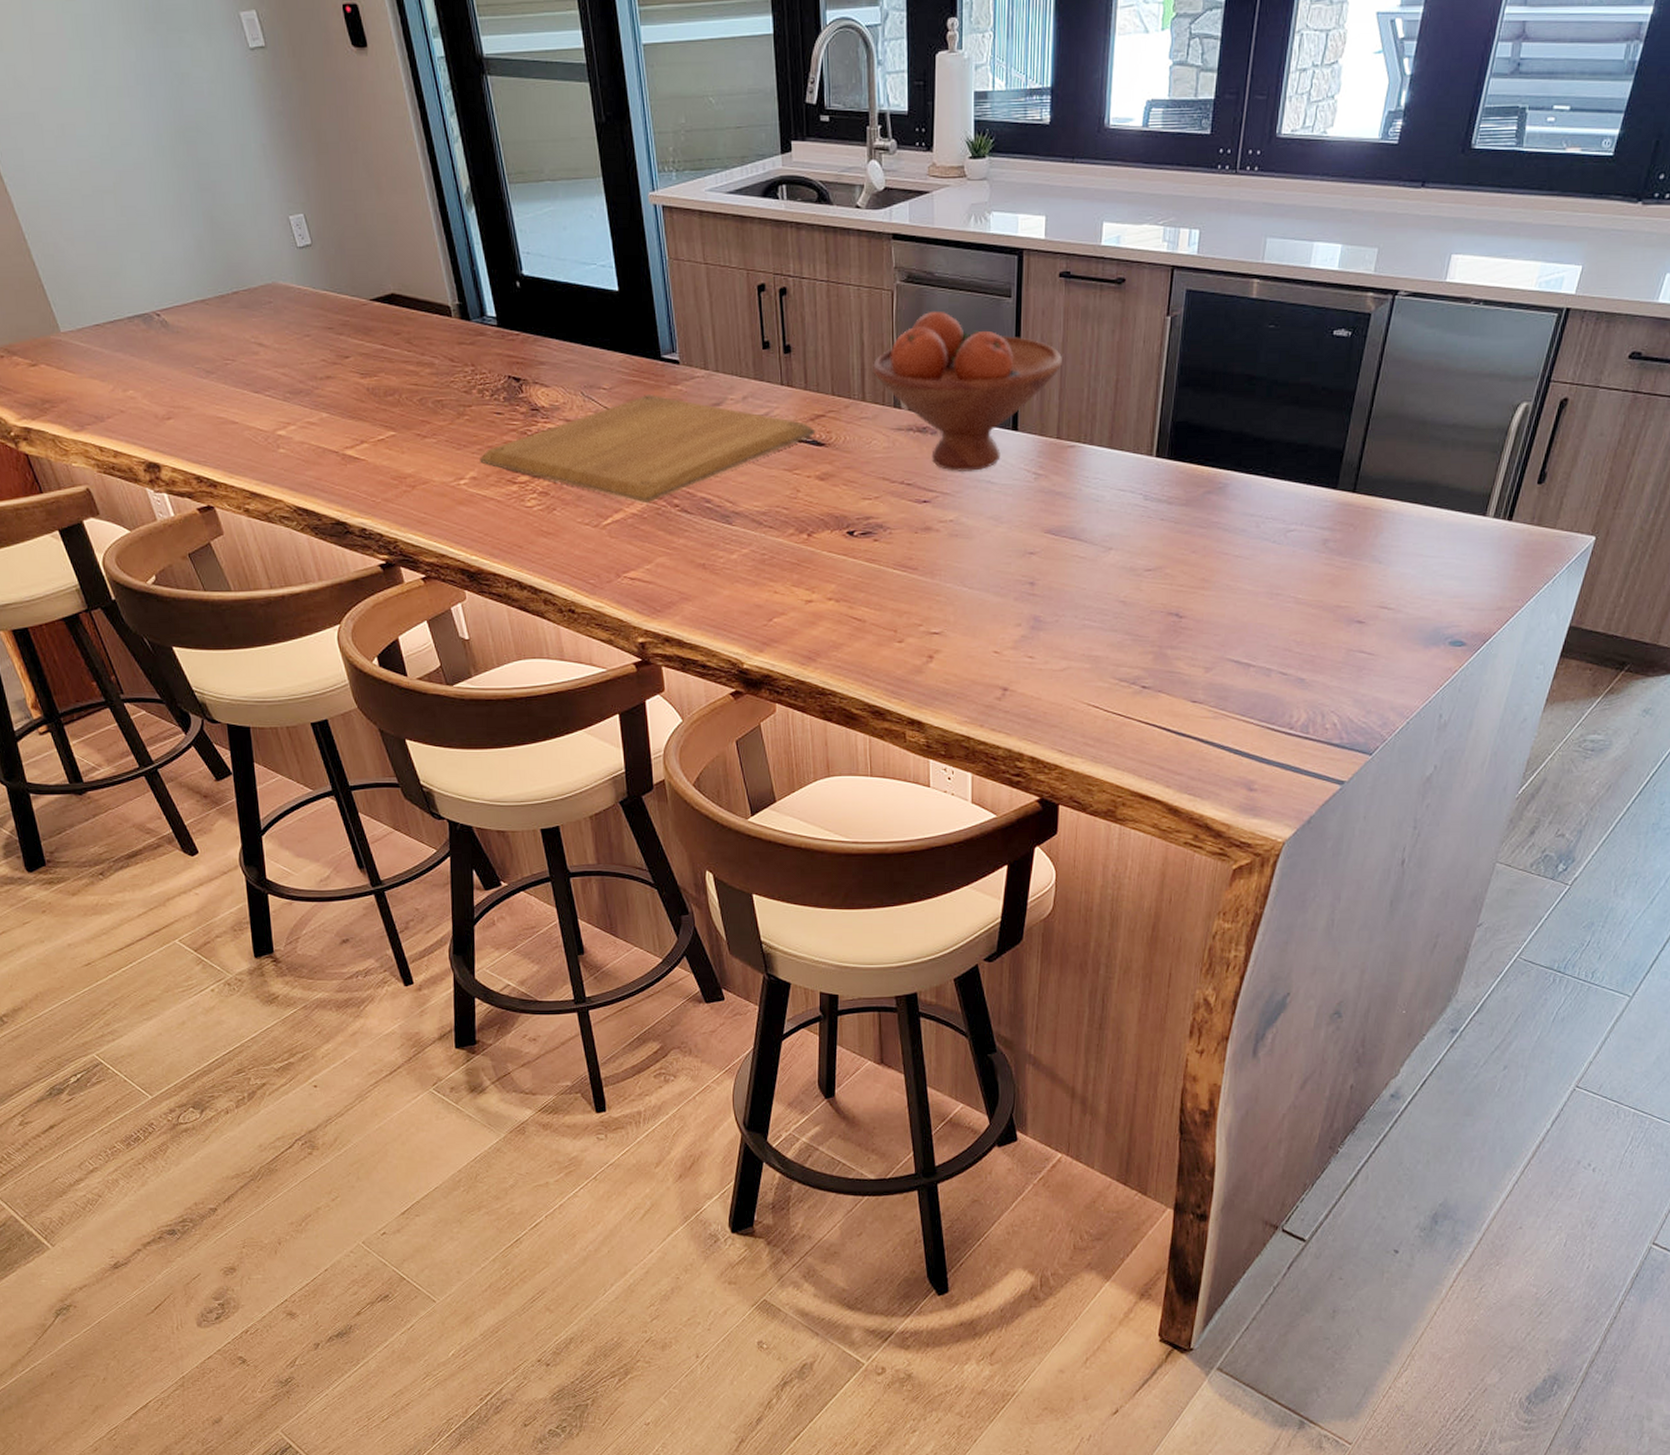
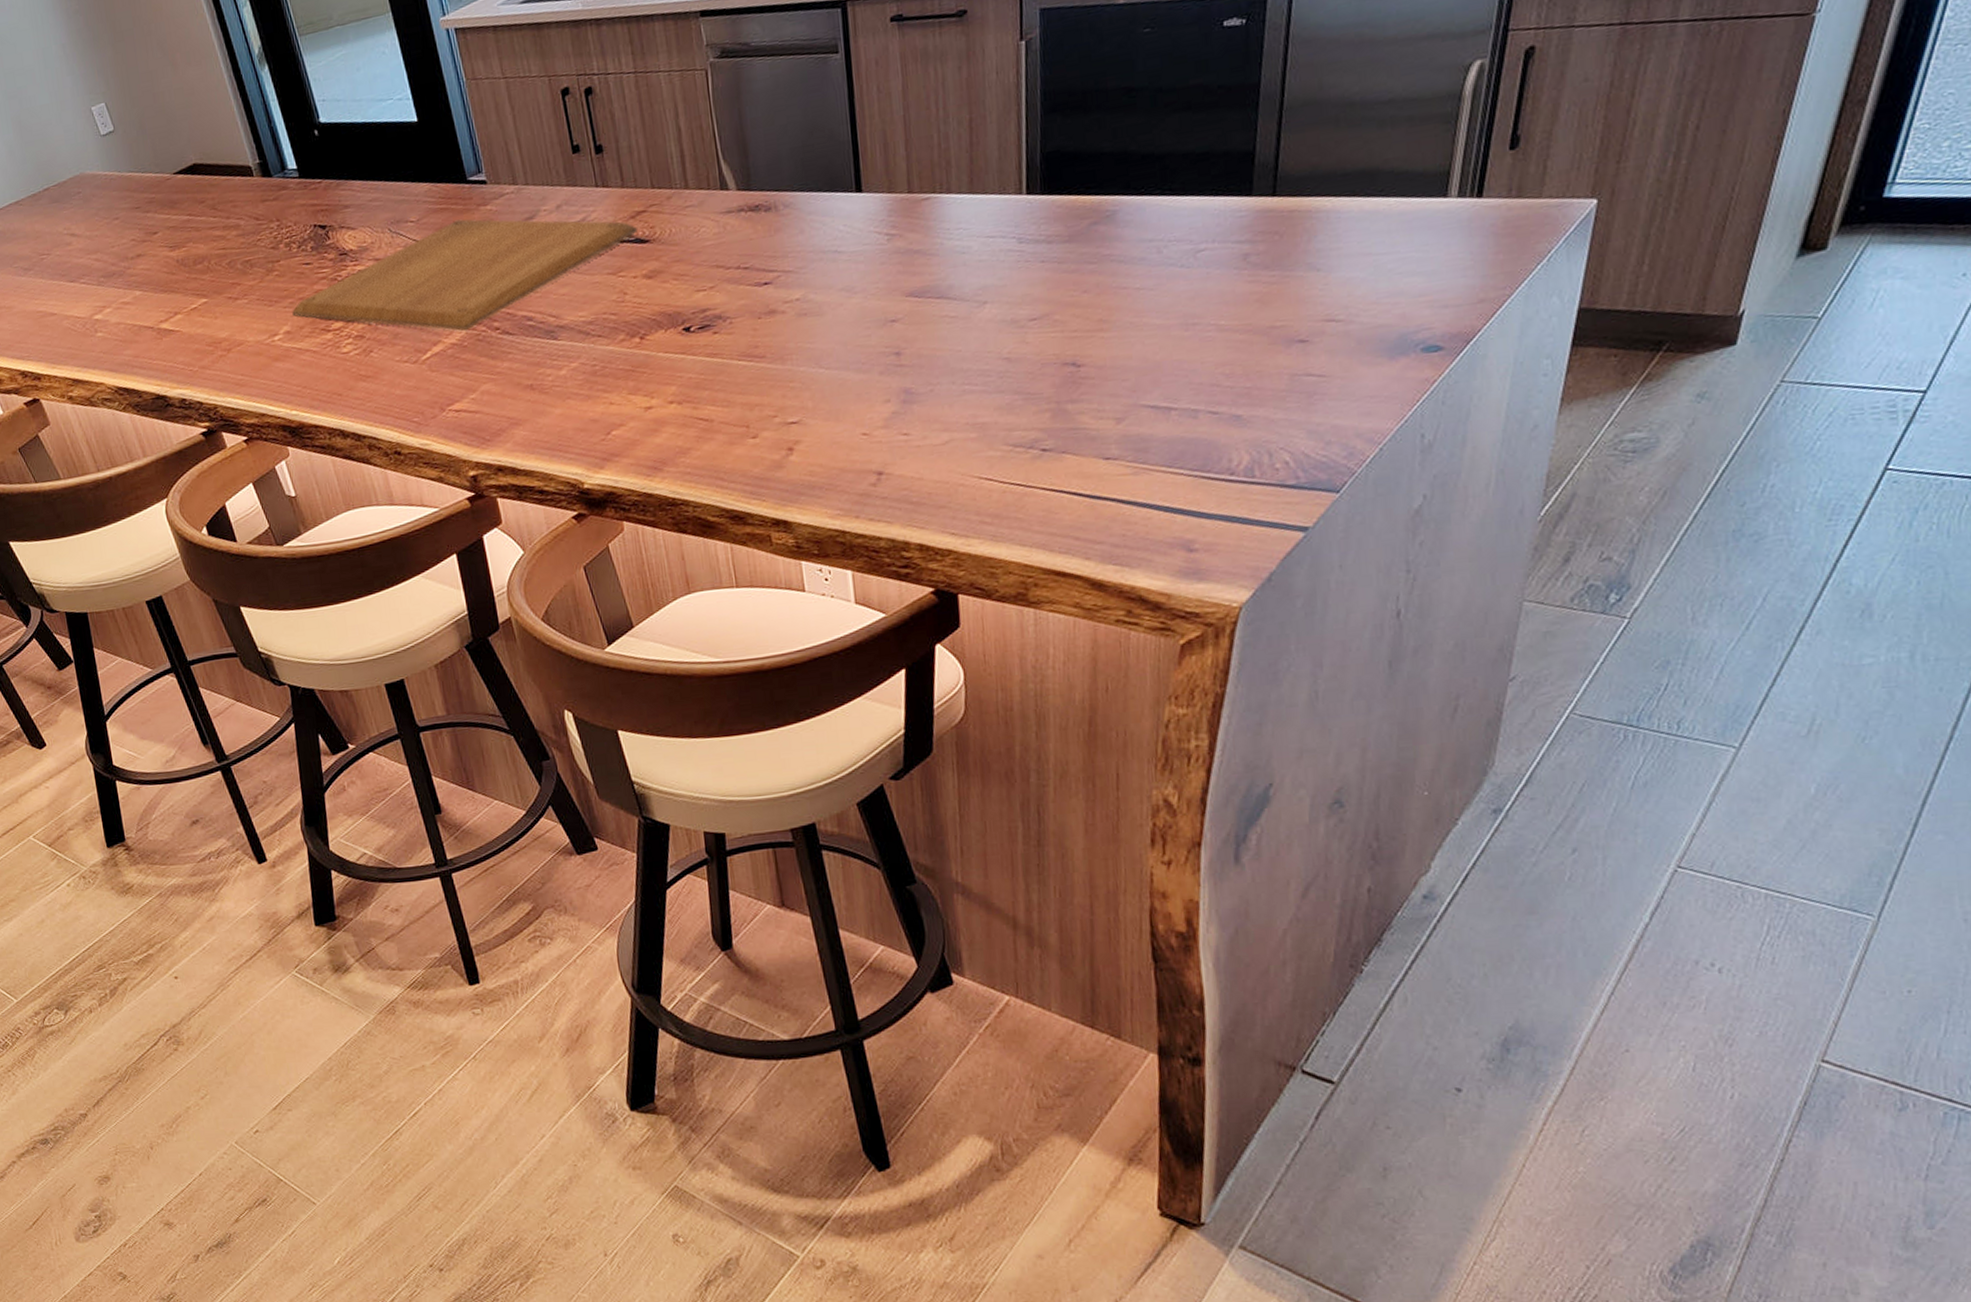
fruit bowl: present [873,310,1062,471] -> none [692,81,905,247]

